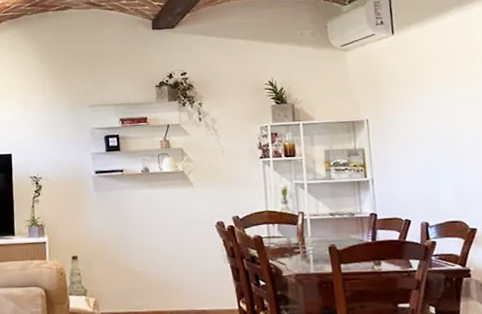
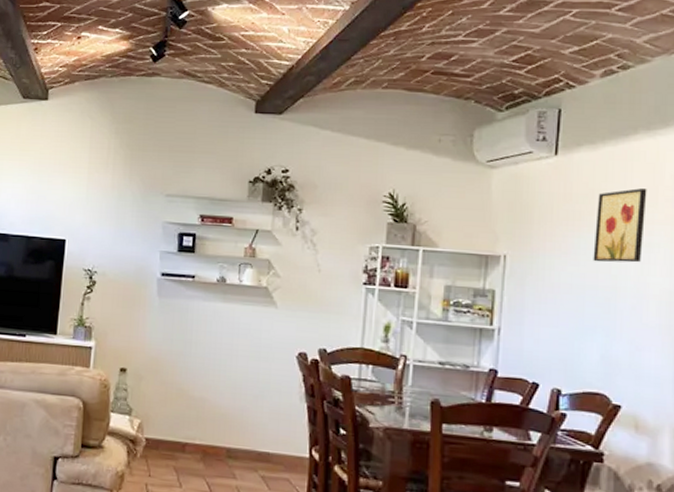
wall art: none [430,52,472,116] -> present [593,188,647,263]

